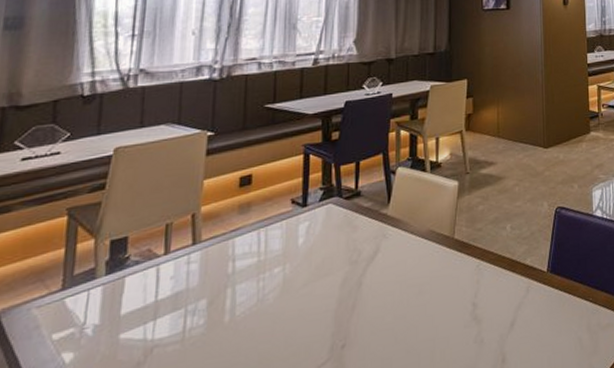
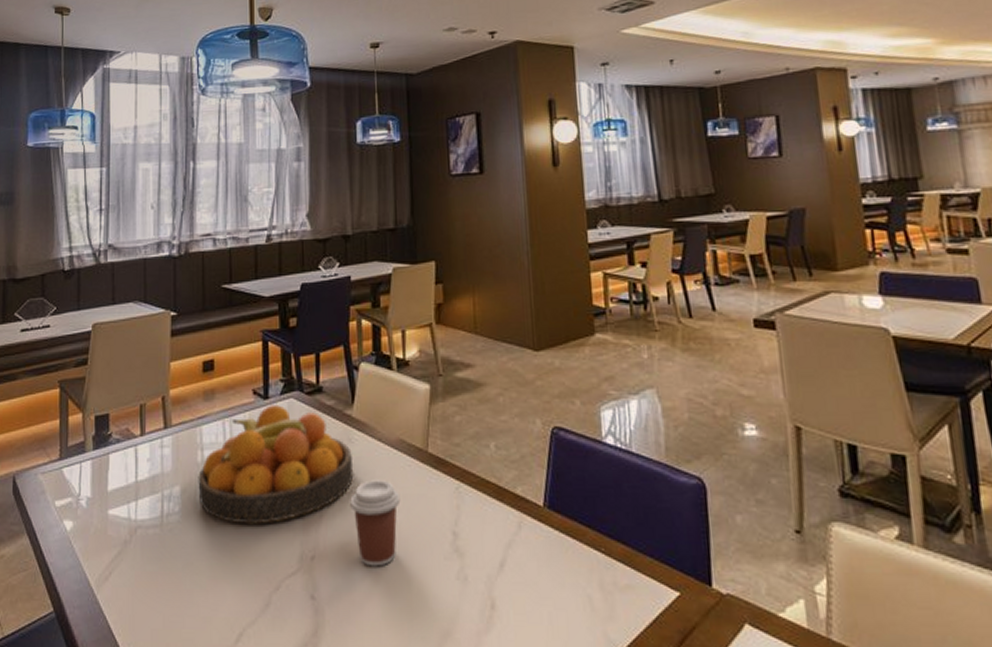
fruit bowl: none [226,211,387,327] -> present [198,405,354,525]
coffee cup: none [382,267,428,345] -> present [350,480,401,567]

